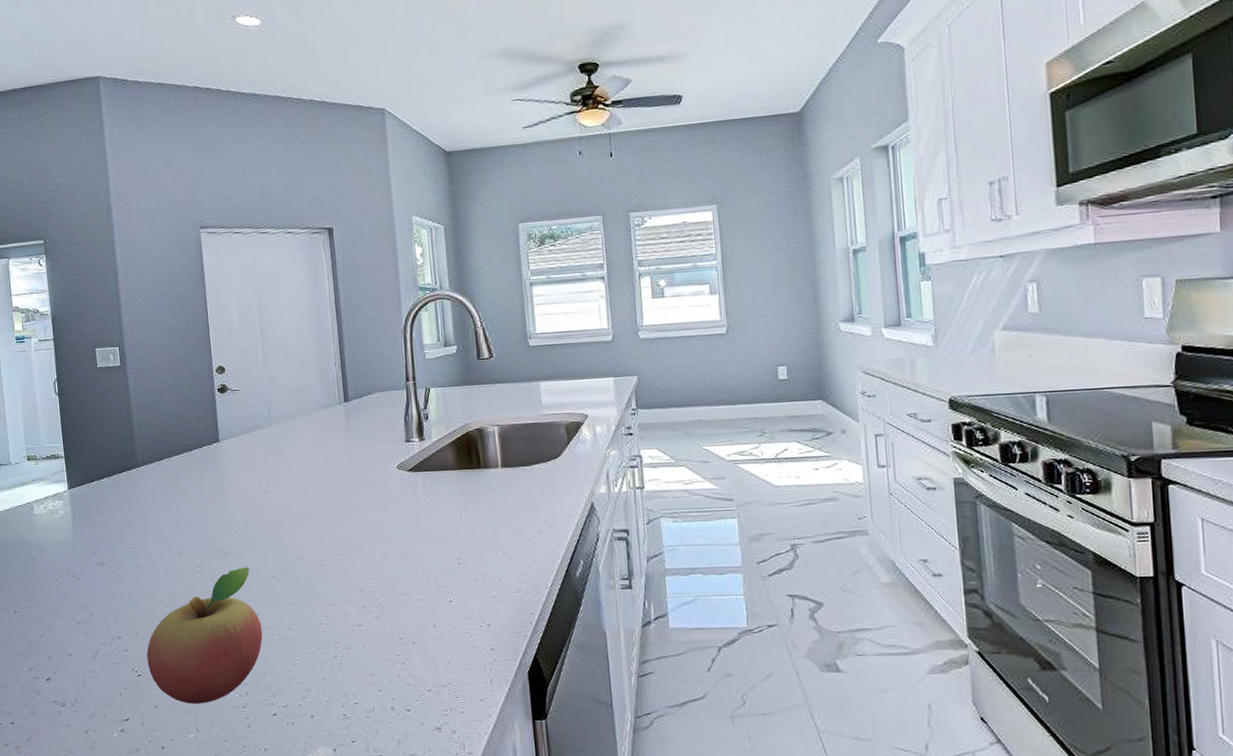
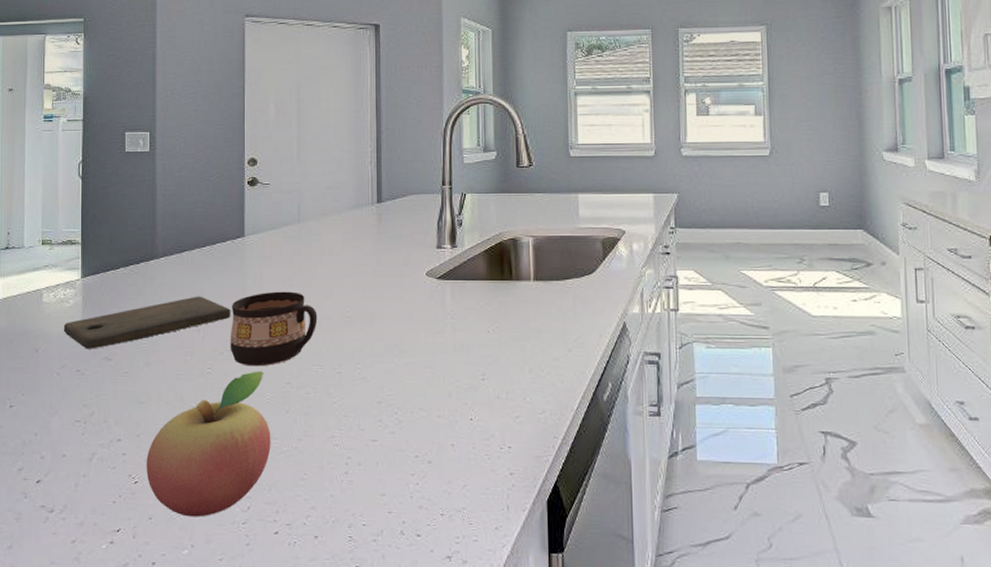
cutting board: none [56,500,214,556] -> present [63,296,231,349]
cup: none [213,491,297,563] -> present [230,291,318,367]

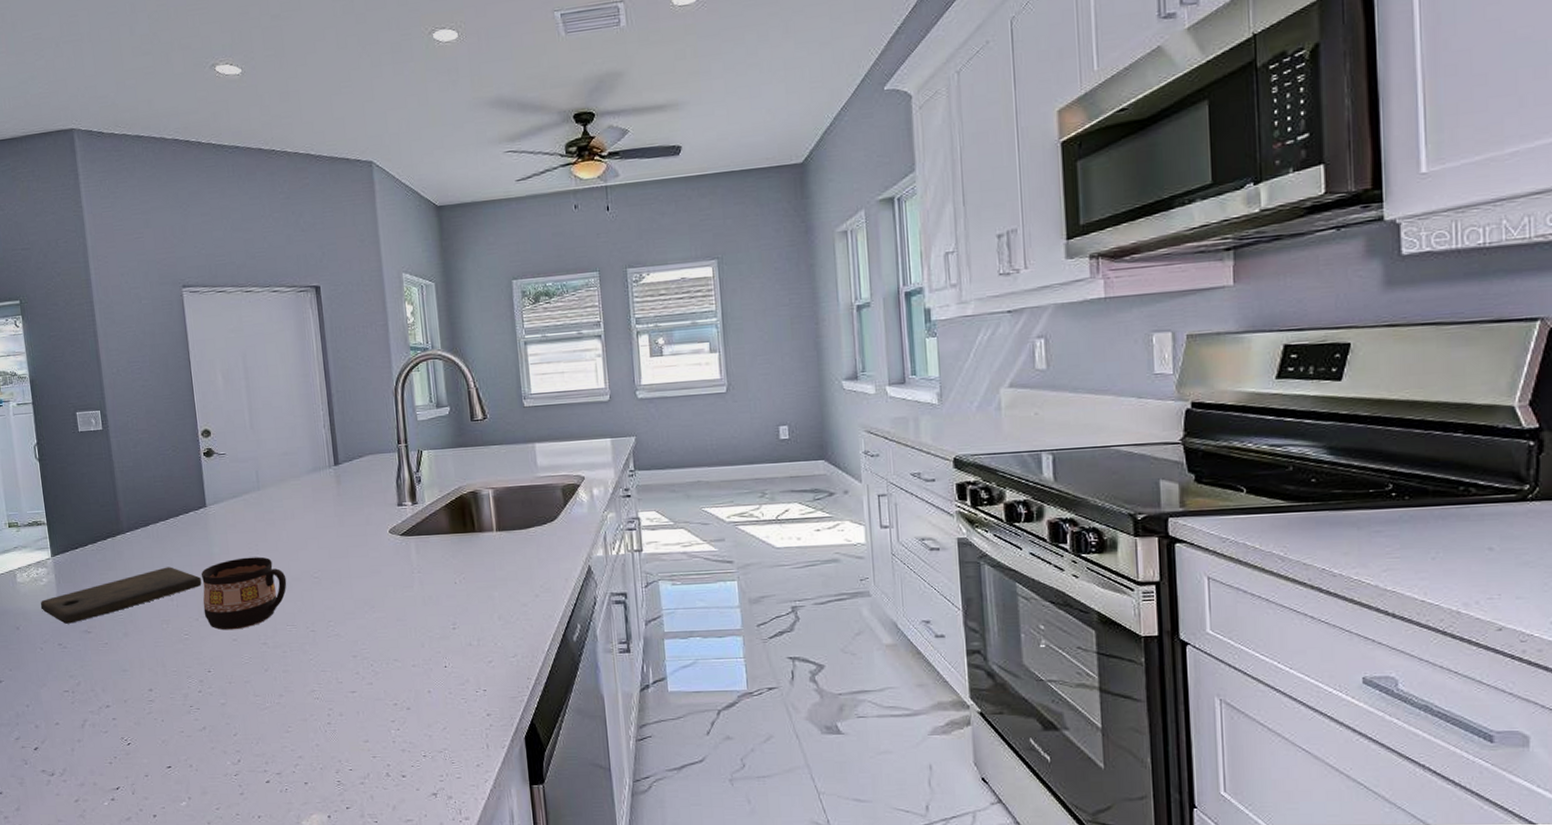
fruit: present [146,371,271,517] -> none [136,634,254,772]

